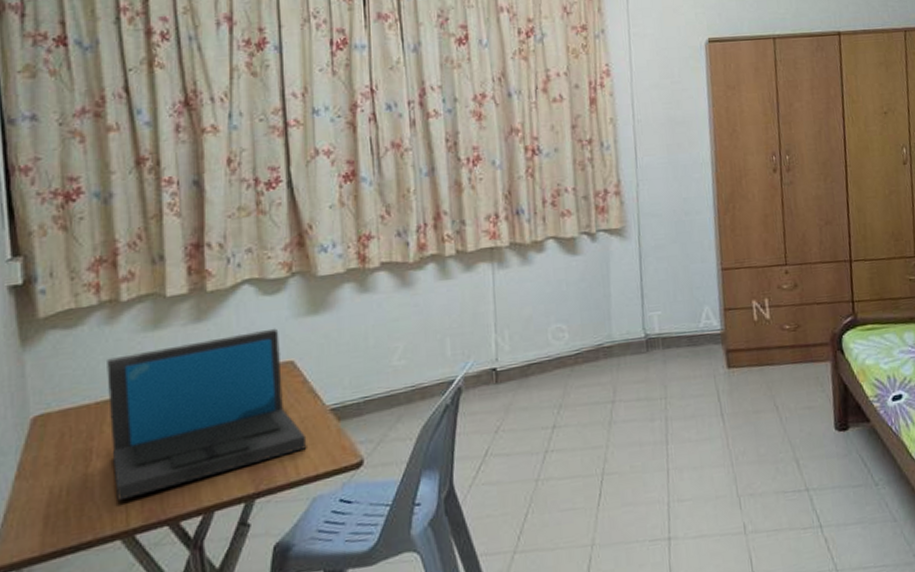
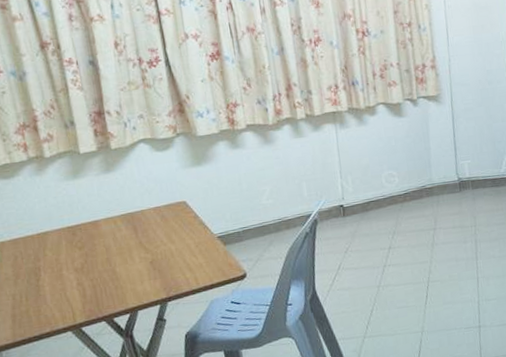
laptop: present [107,328,307,501] -> none [41,176,203,305]

